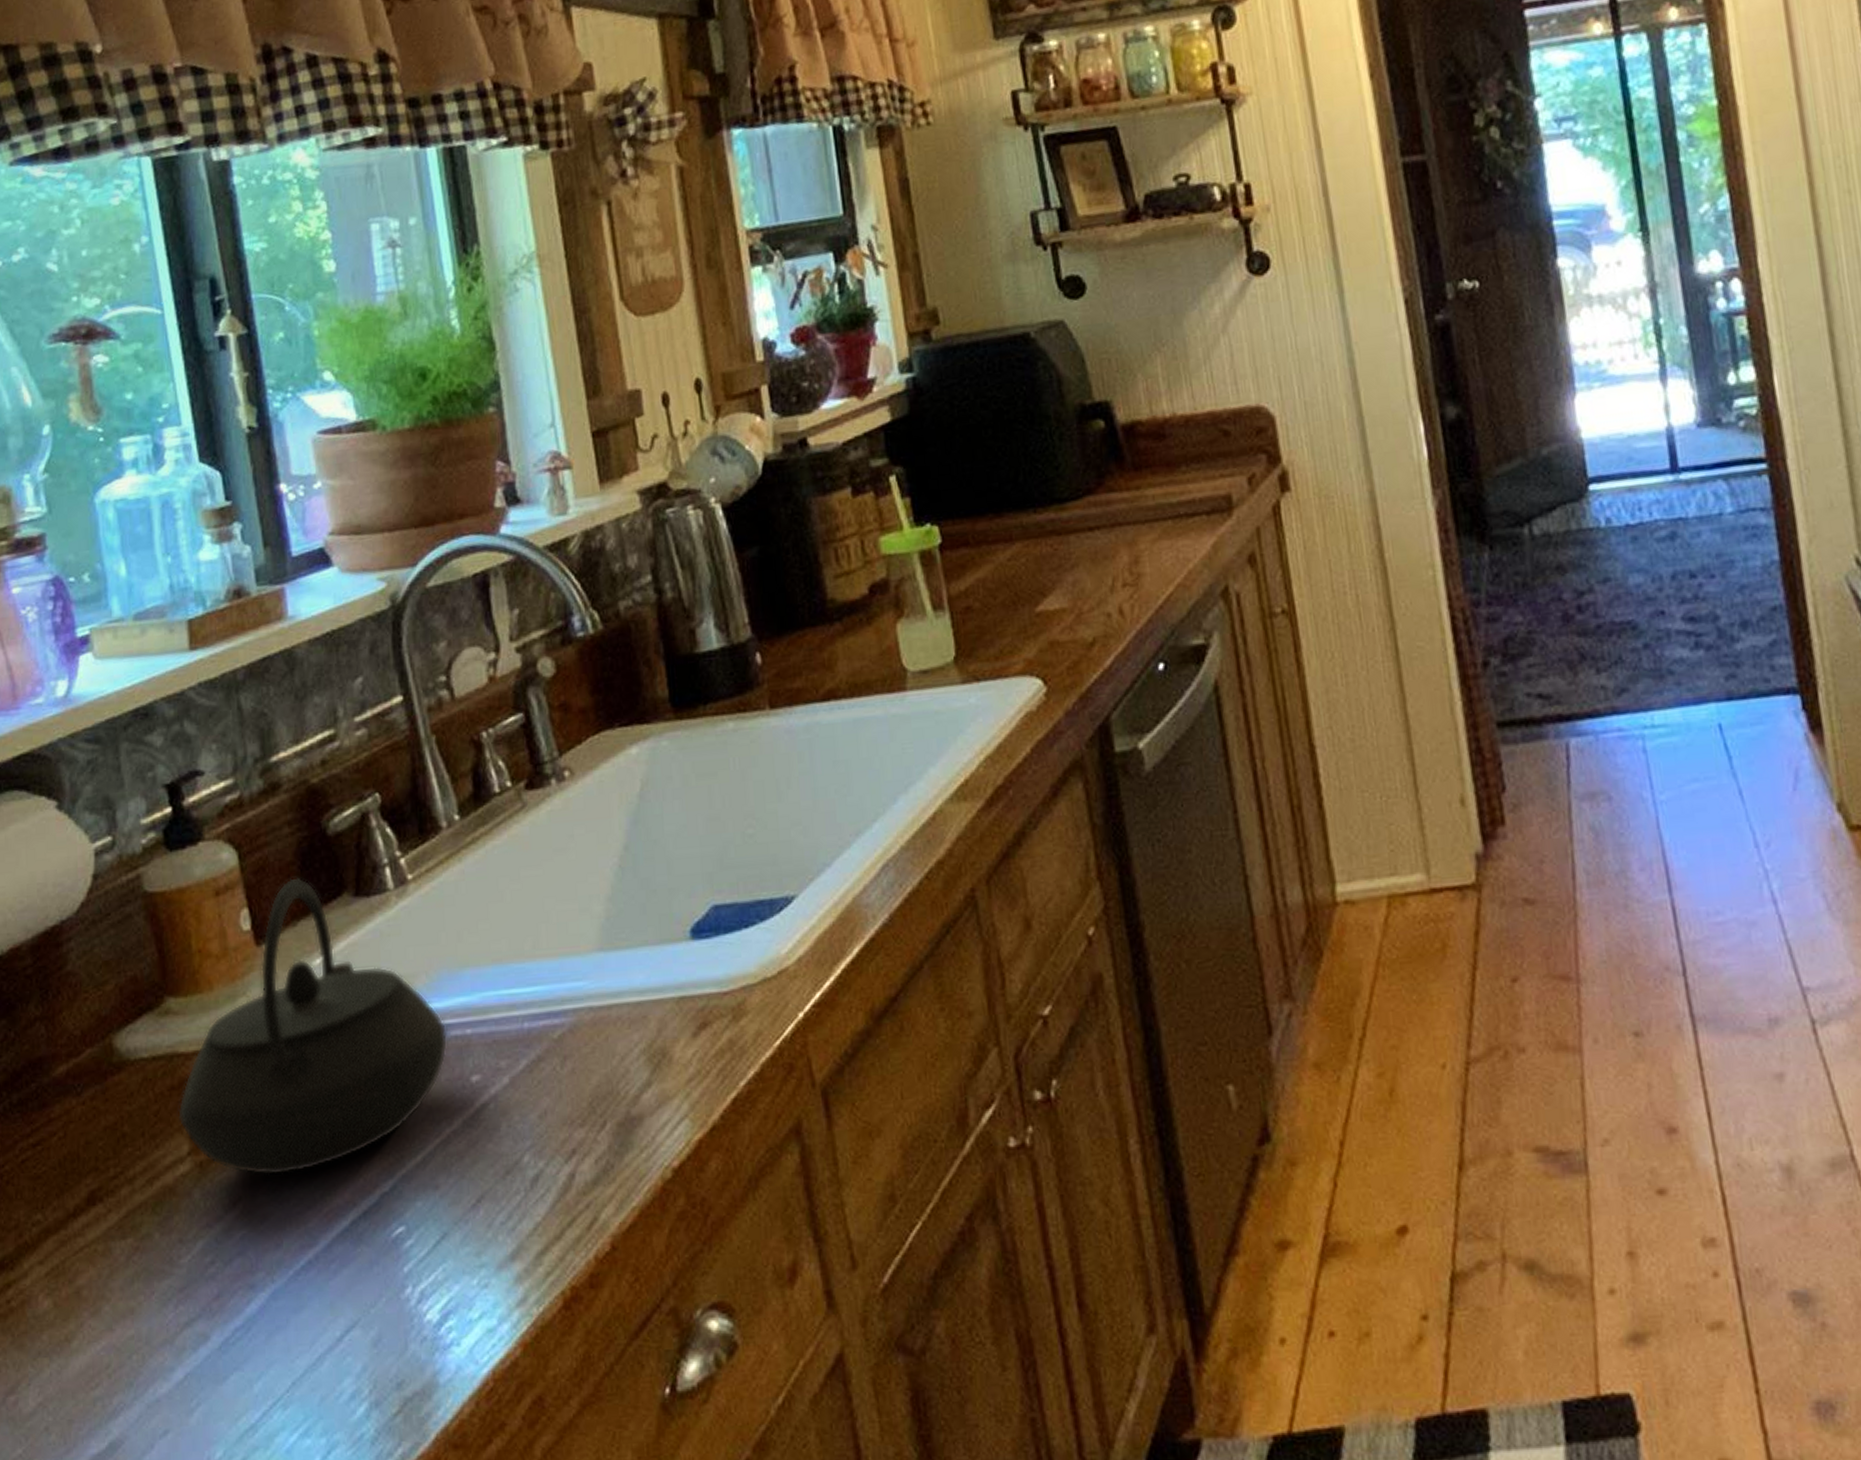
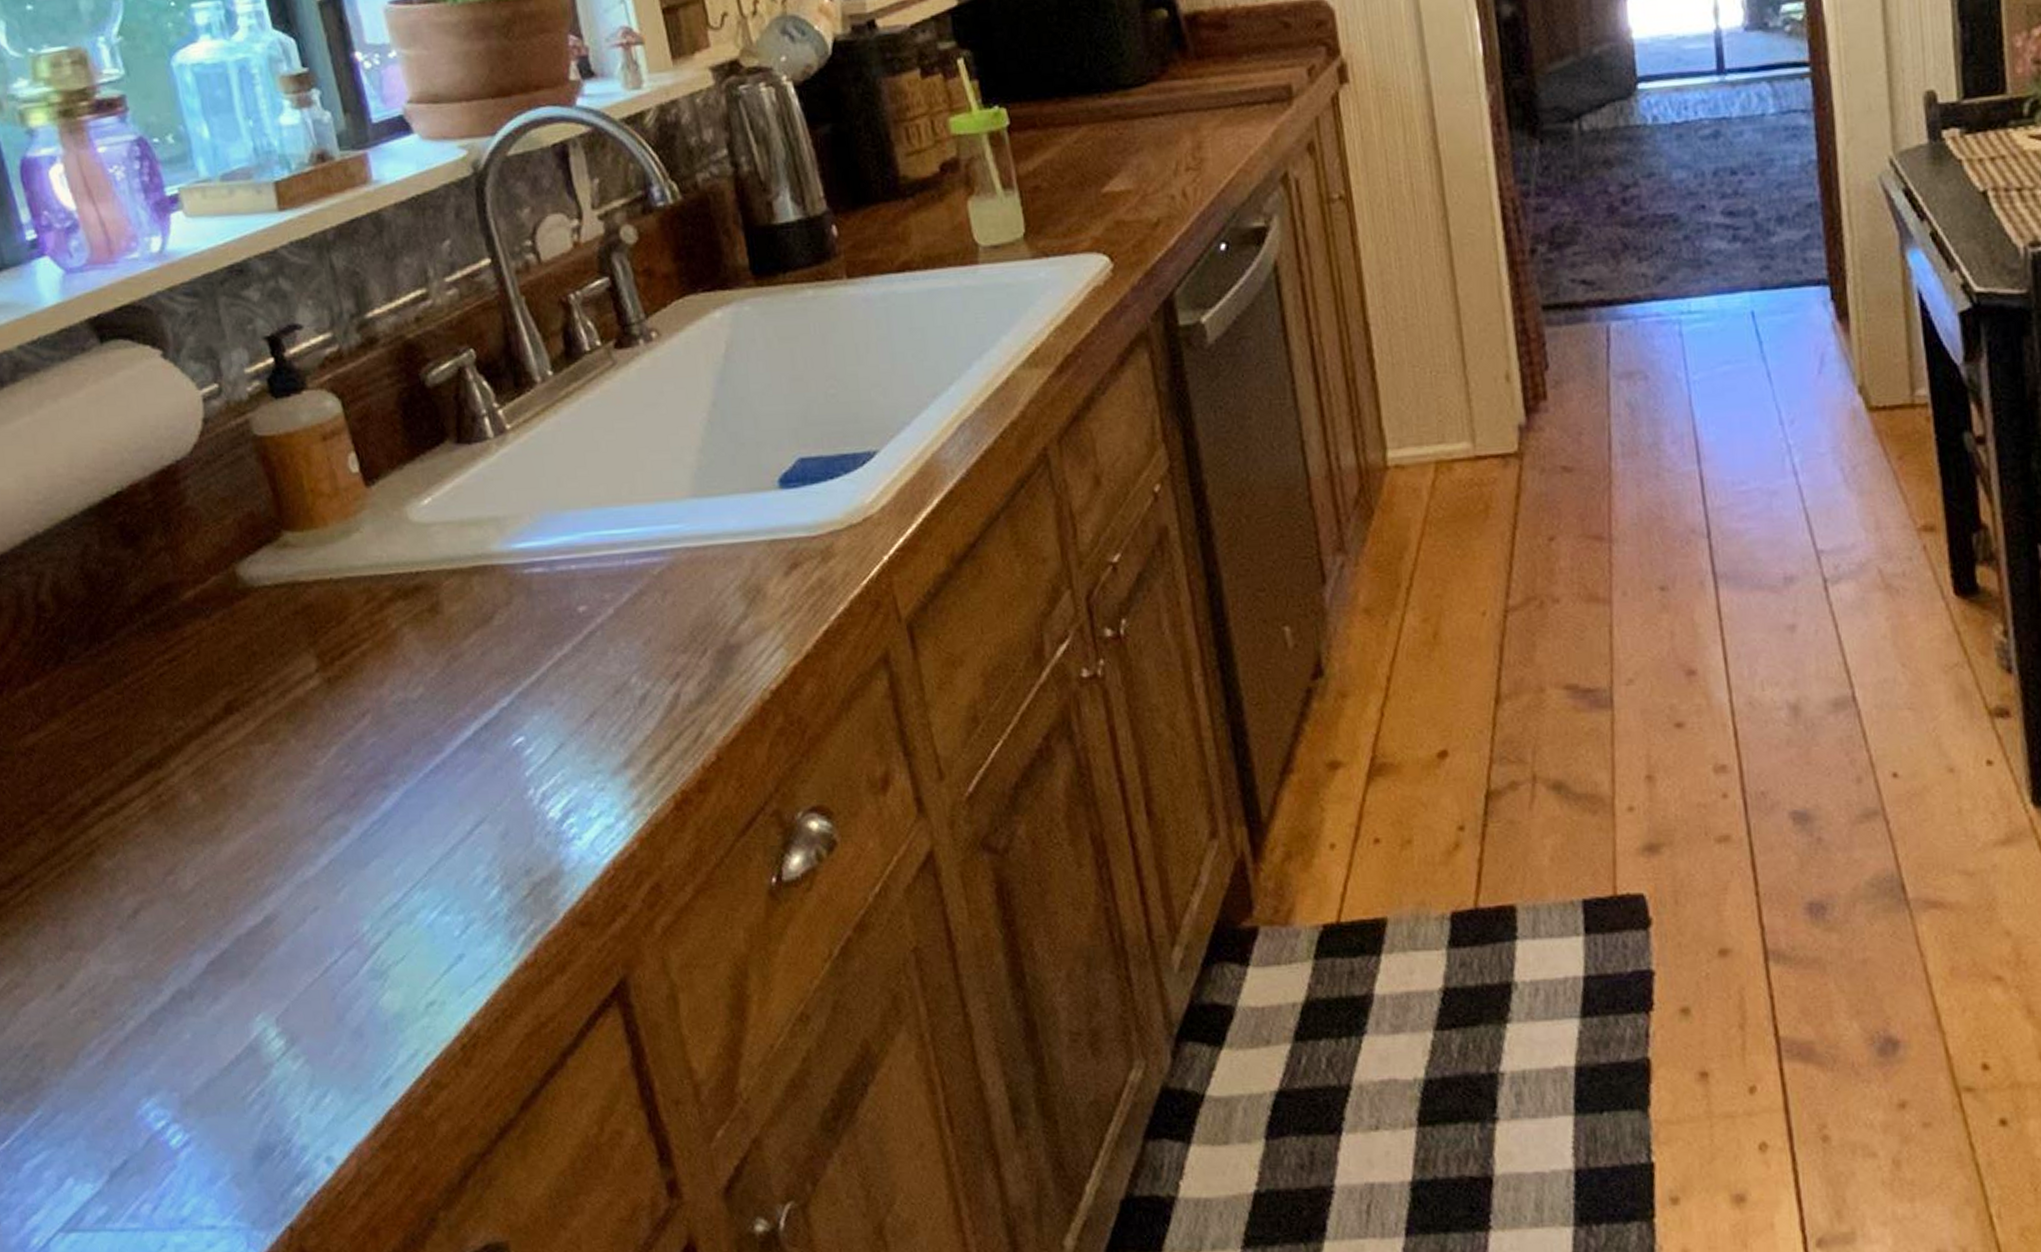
kettle: present [178,877,448,1177] -> none [303,425,555,692]

